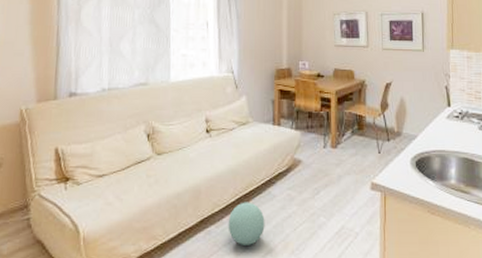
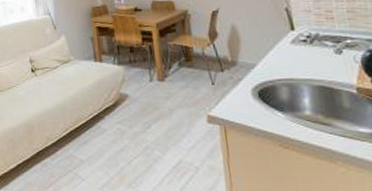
ball: present [228,202,265,245] -> none [61,136,99,177]

